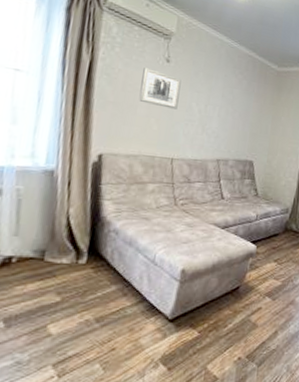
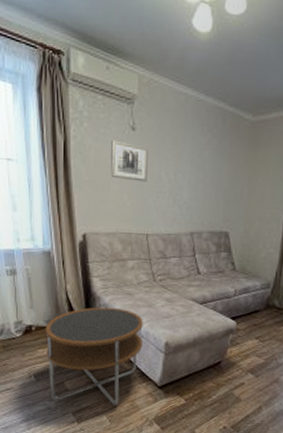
side table: none [23,233,159,351] -> present [45,307,143,406]

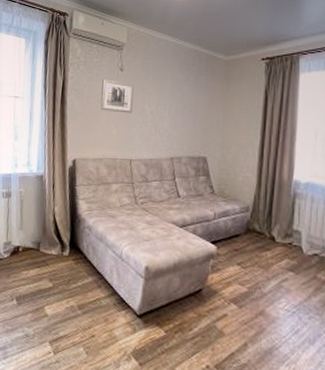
side table: present [45,307,143,406] -> none [29,229,124,335]

